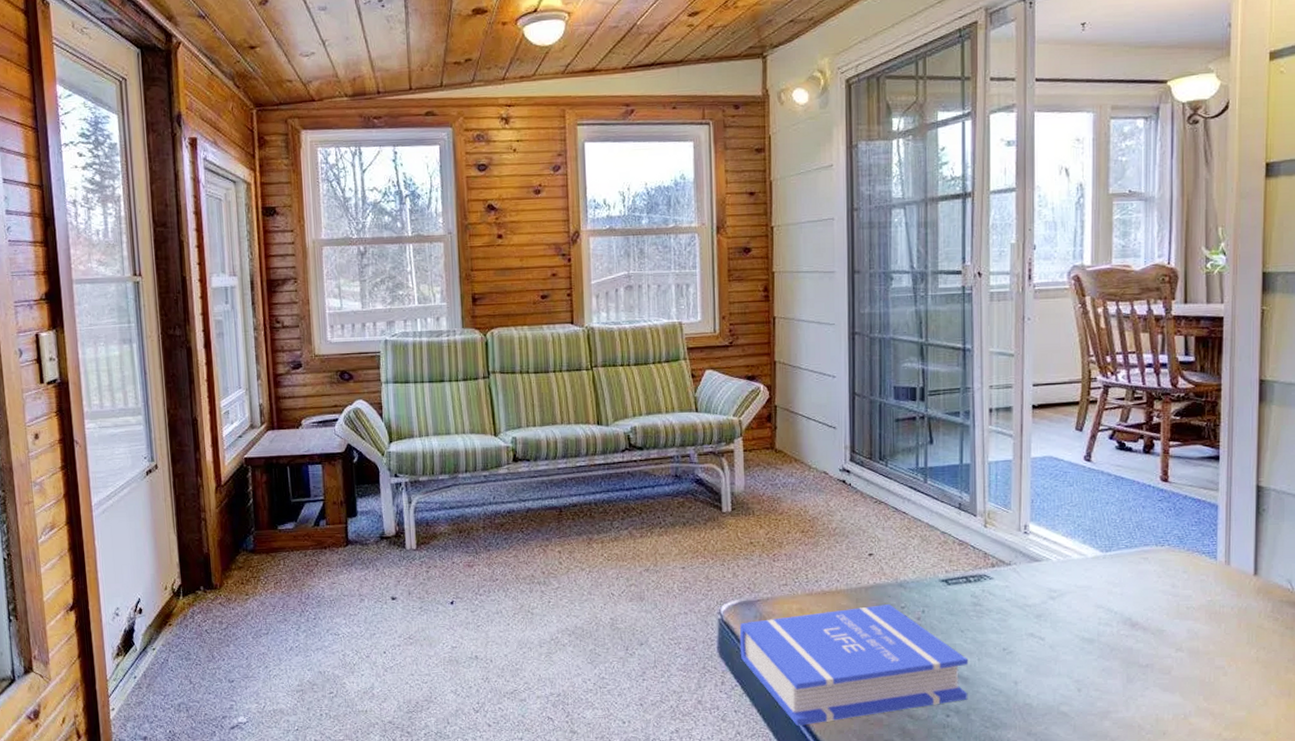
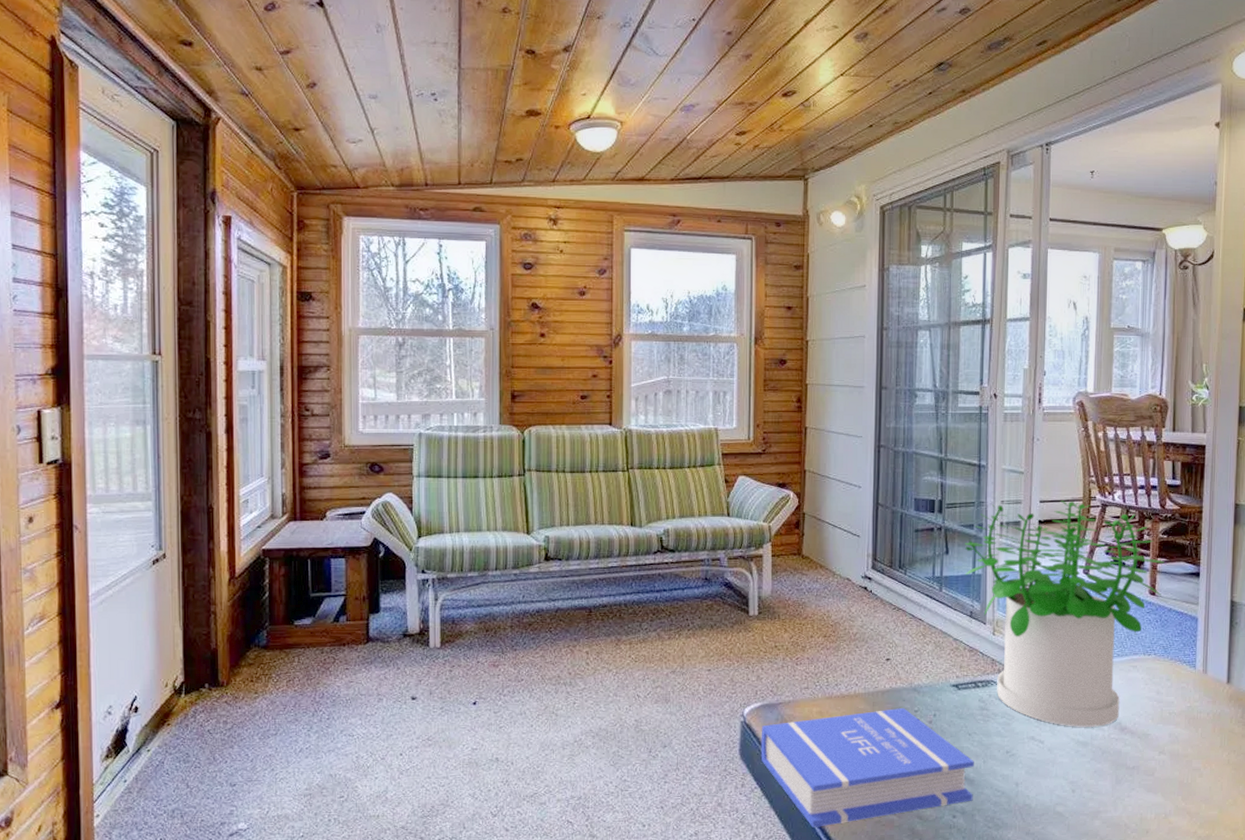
potted plant: none [951,383,1178,623] -> present [965,501,1164,727]

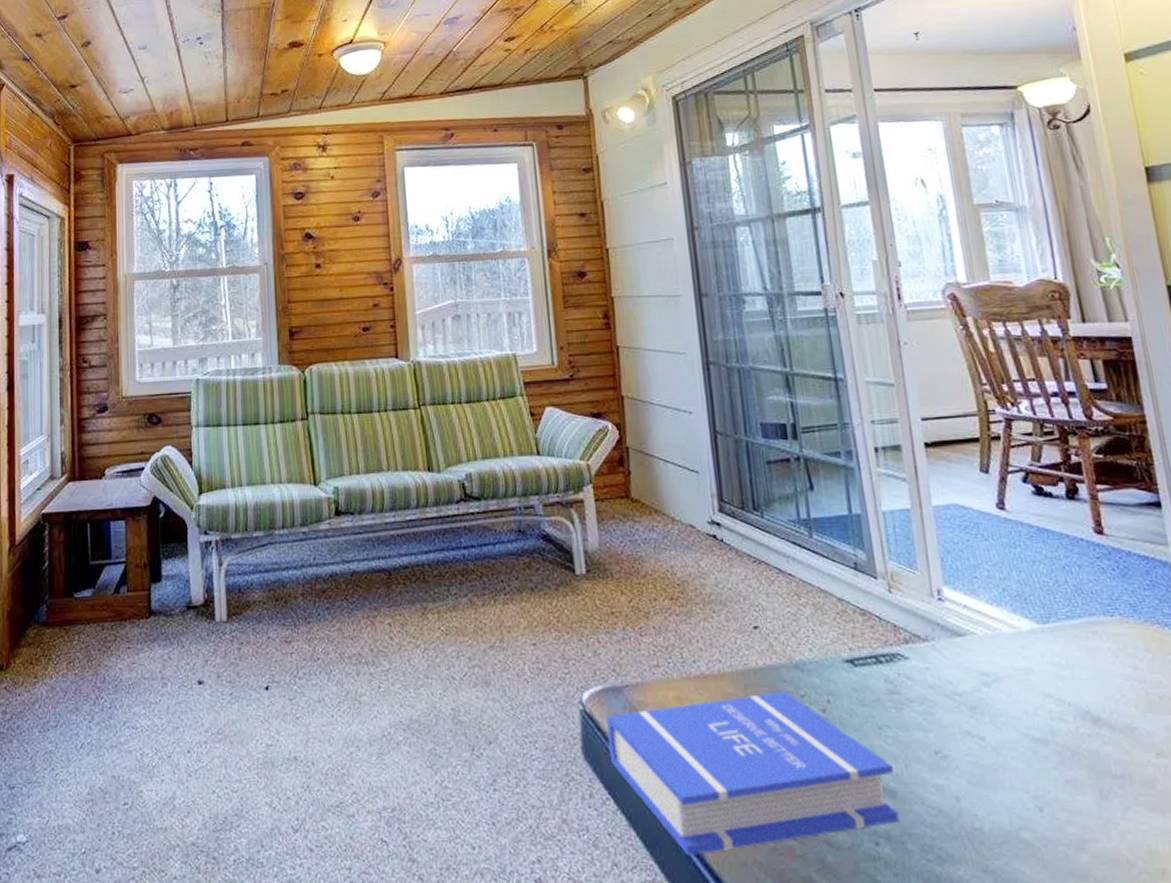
potted plant: present [965,501,1164,727] -> none [833,416,1112,718]

